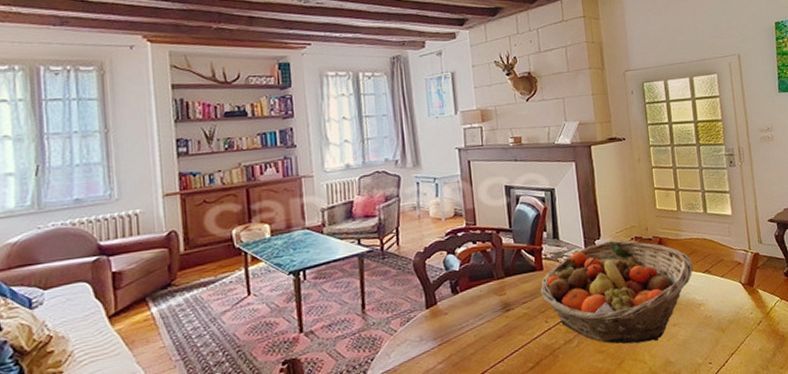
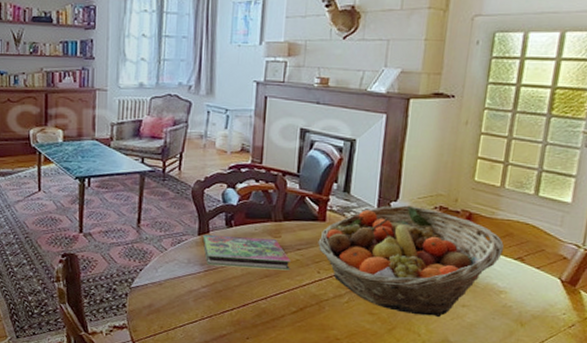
book: none [431,297,520,339] -> present [202,235,291,271]

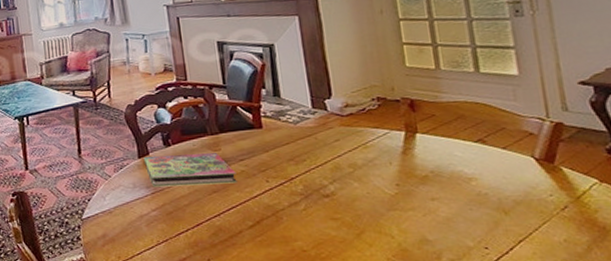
fruit basket: present [318,205,504,318] -> none [259,100,459,216]

